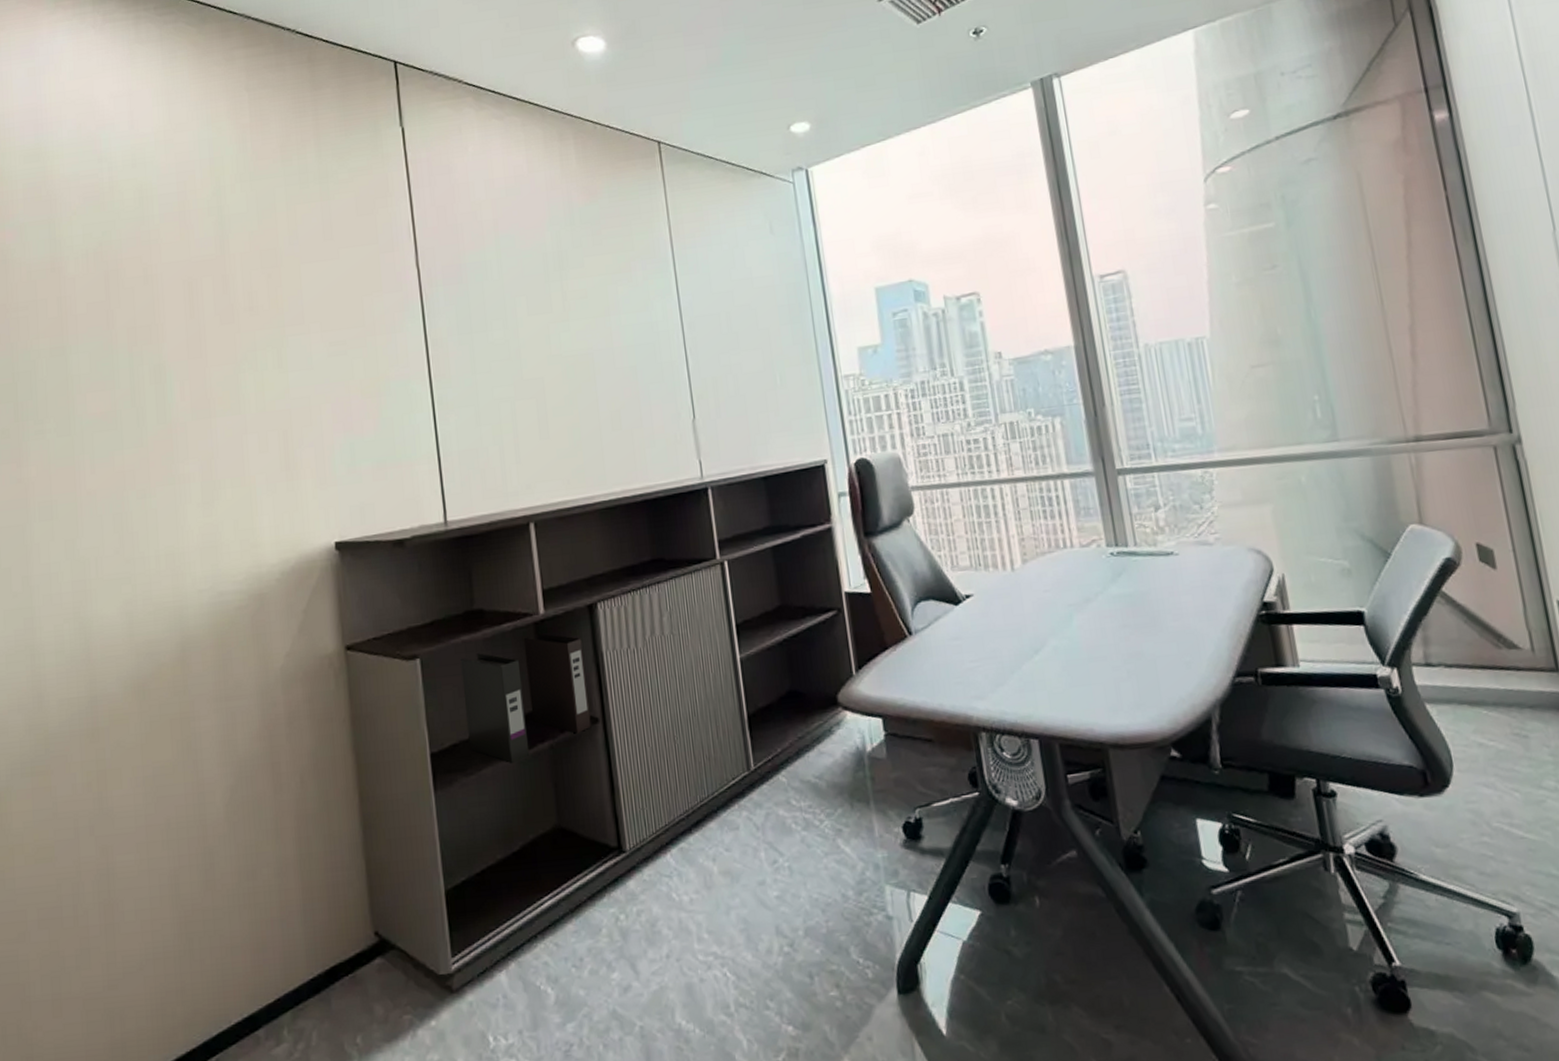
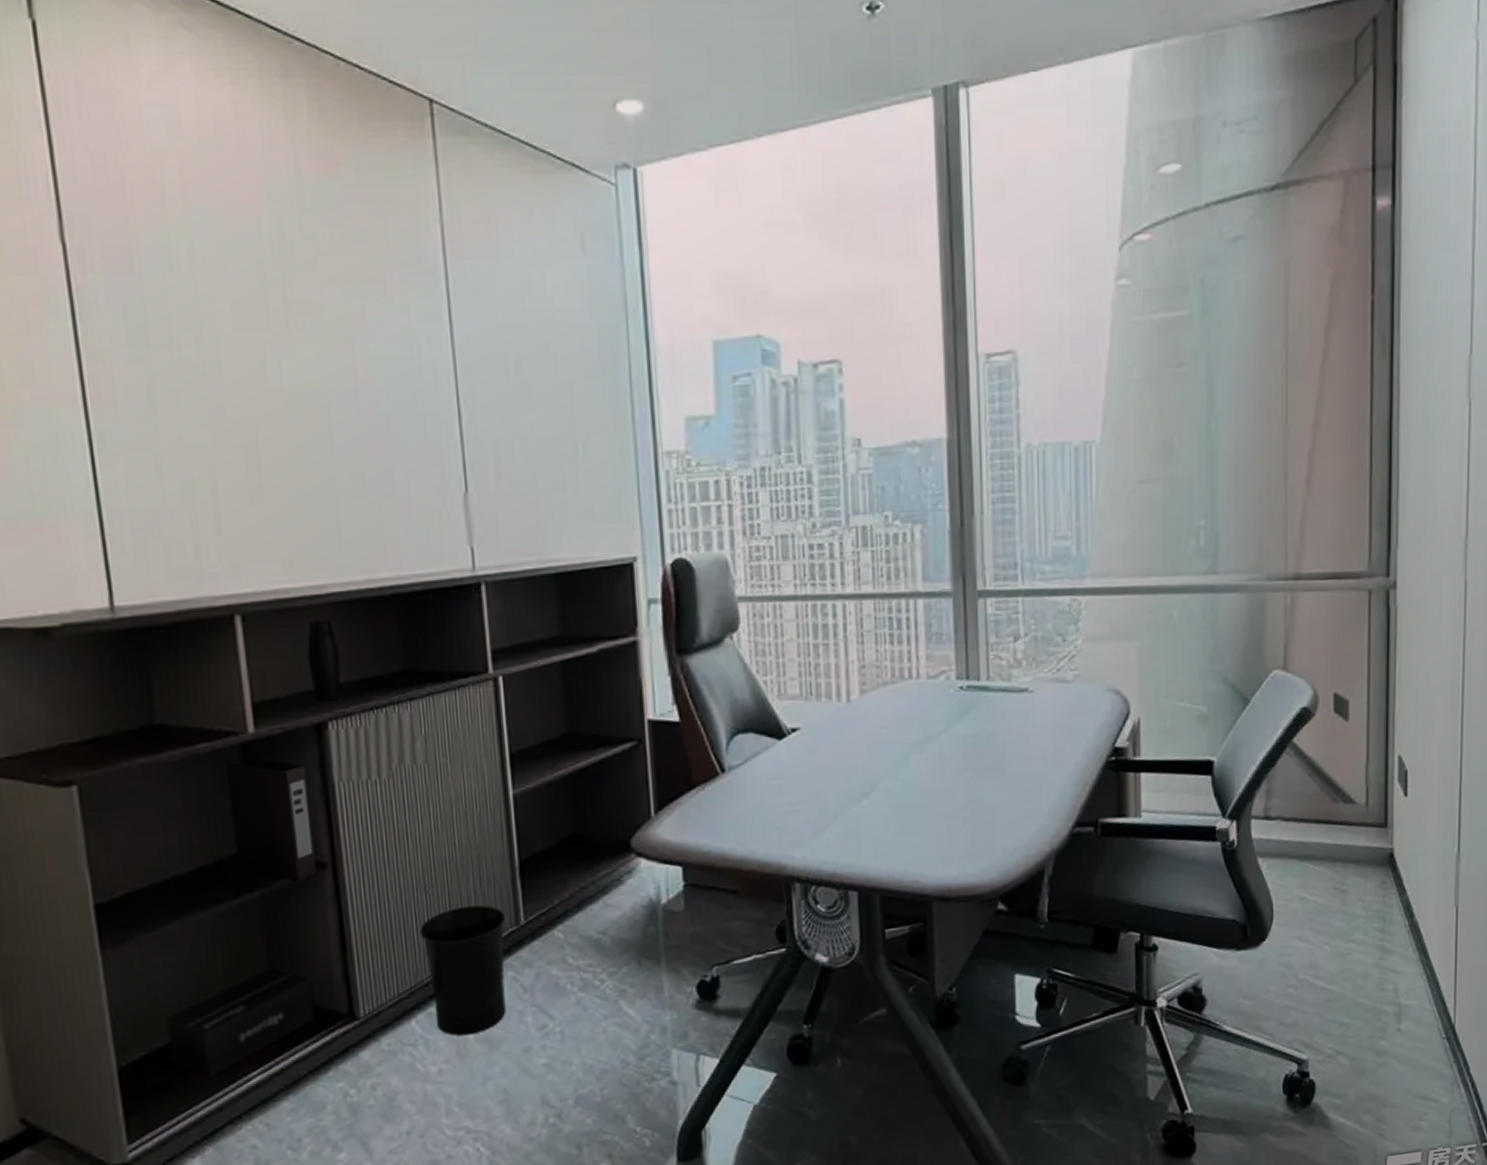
binder: present [460,653,530,764] -> none [136,780,234,918]
box: none [481,806,592,902] -> present [167,967,315,1078]
vase: none [581,523,606,587] -> present [307,620,341,702]
waste bin: none [671,753,743,869] -> present [419,905,507,1036]

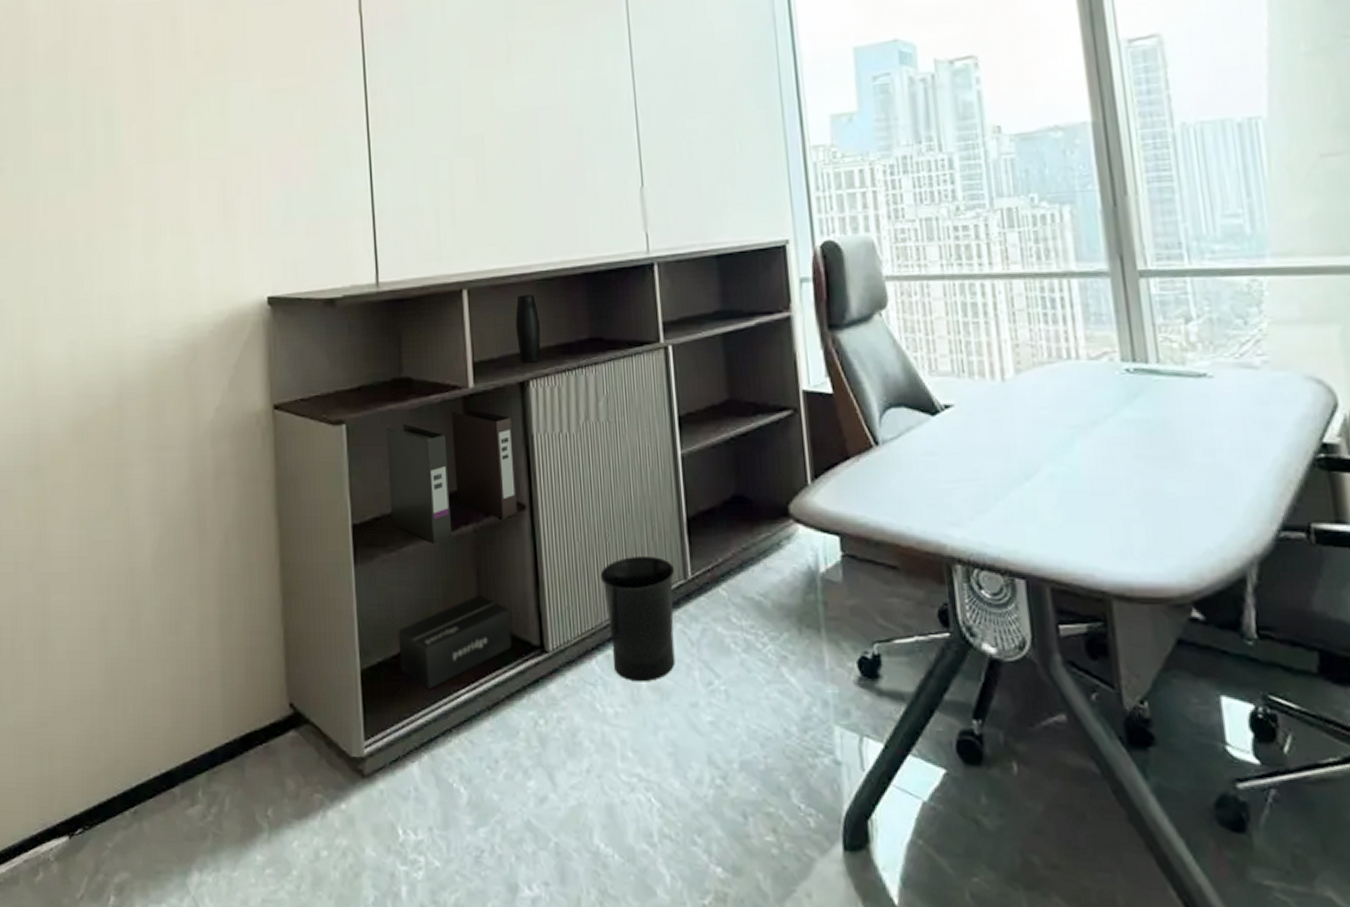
binder: none [136,780,234,918] -> present [386,424,453,545]

